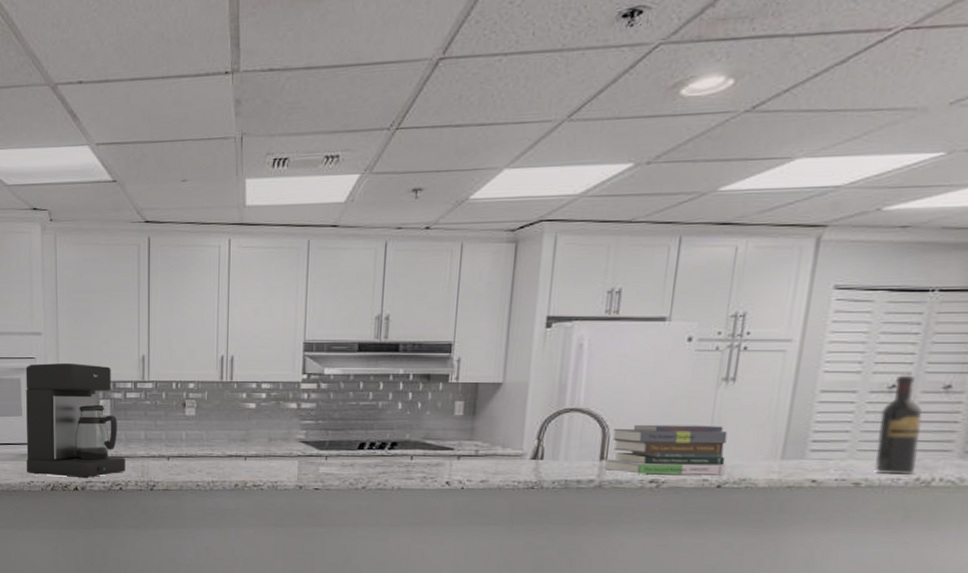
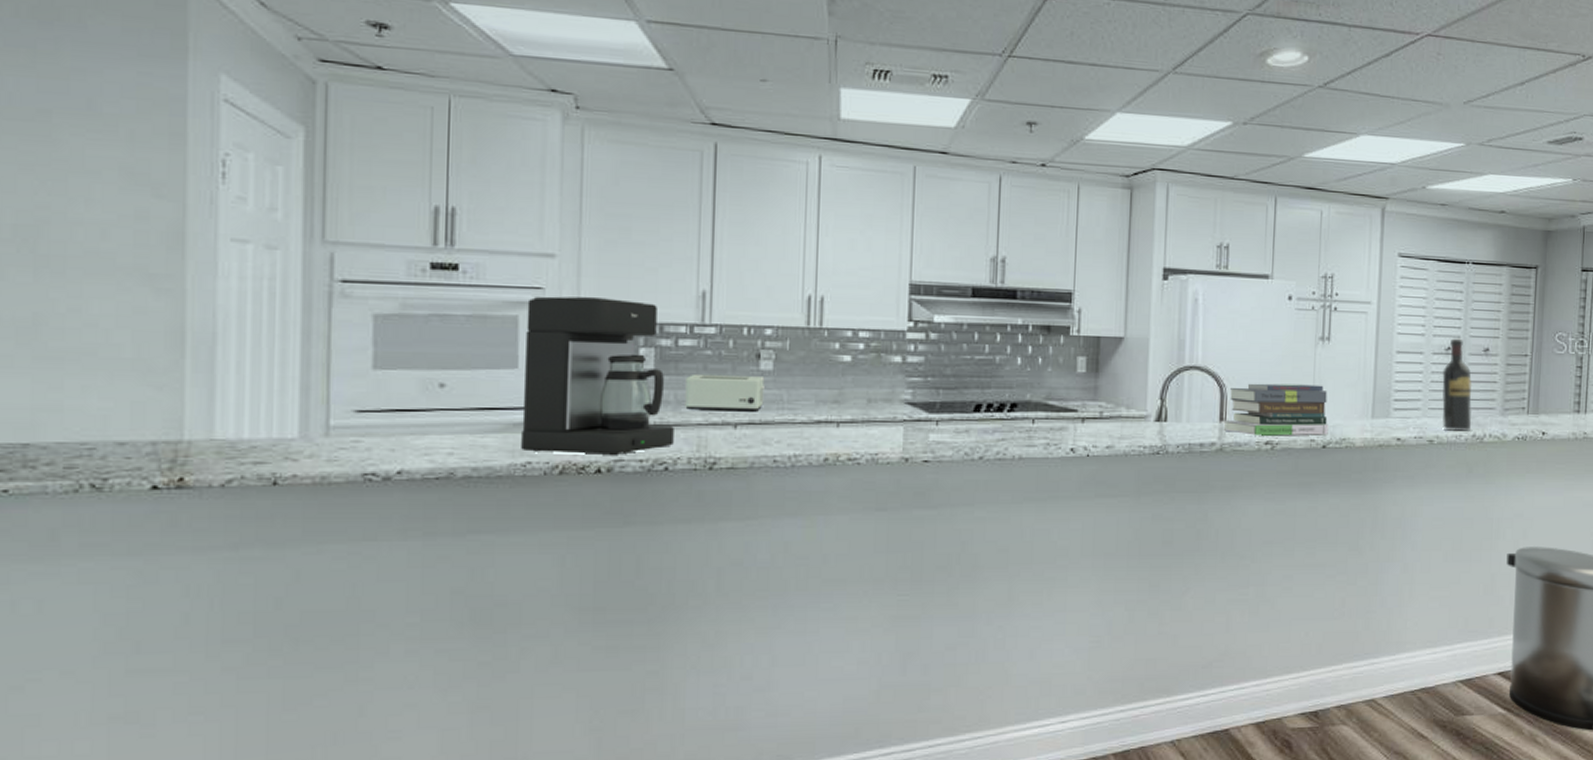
toaster: none [132,418,189,448] -> present [685,373,765,412]

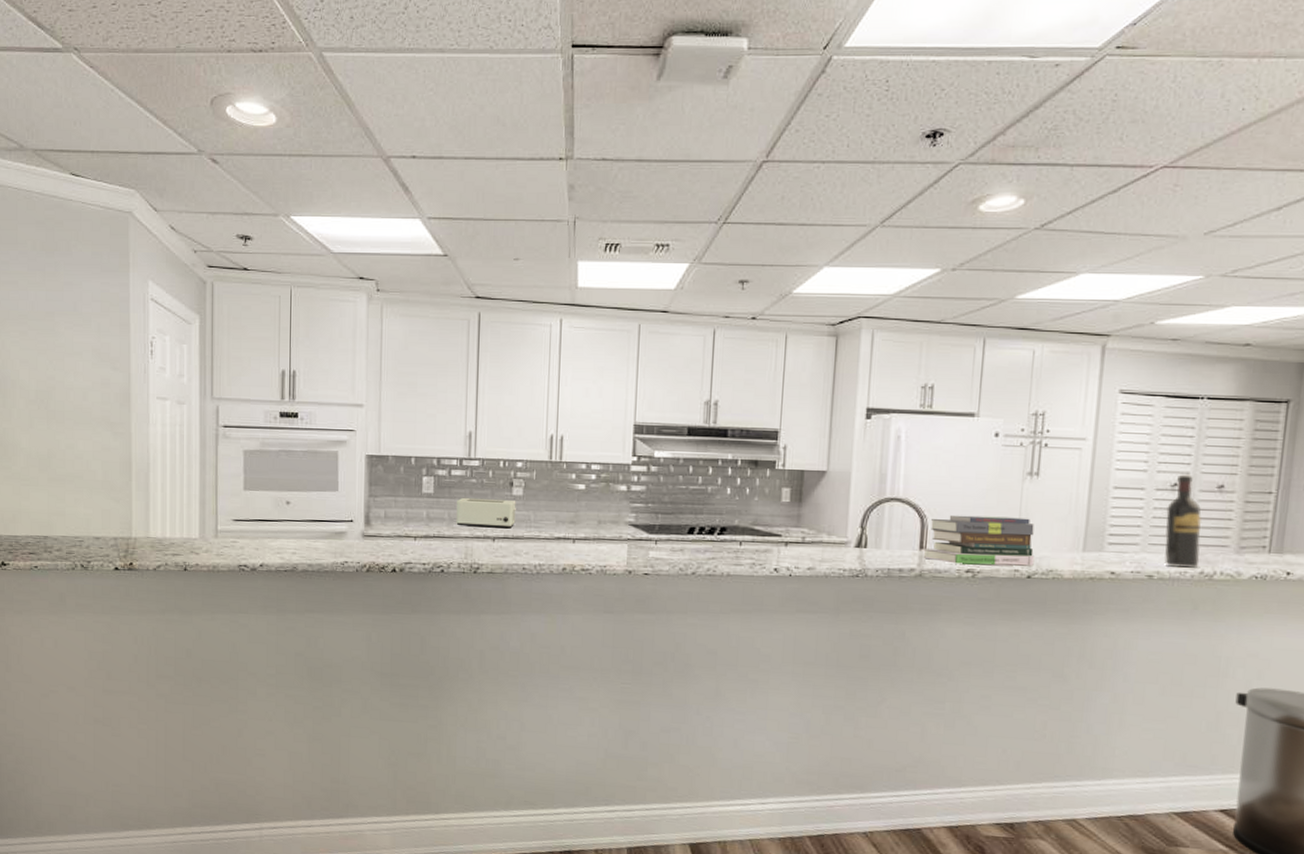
coffee maker: present [521,296,674,456] -> none [341,436,448,560]

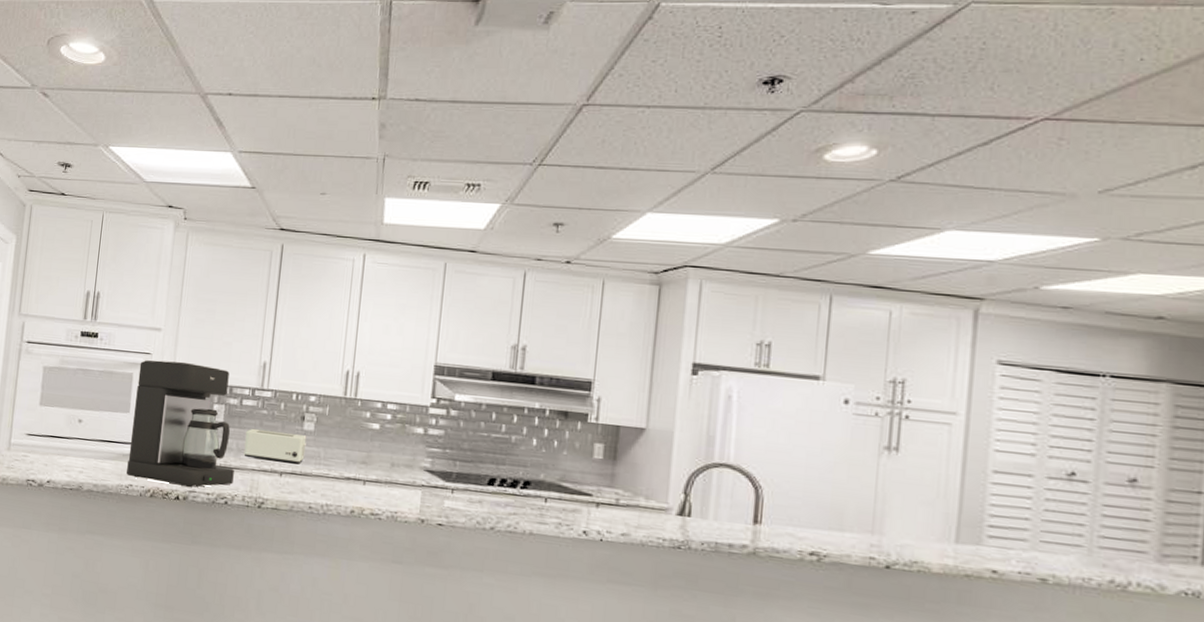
coffee maker: none [341,436,448,560] -> present [126,360,234,488]
books: present [924,515,1035,566] -> none [759,487,895,555]
wine bottle: present [1163,474,1202,568] -> none [1060,462,1110,575]

